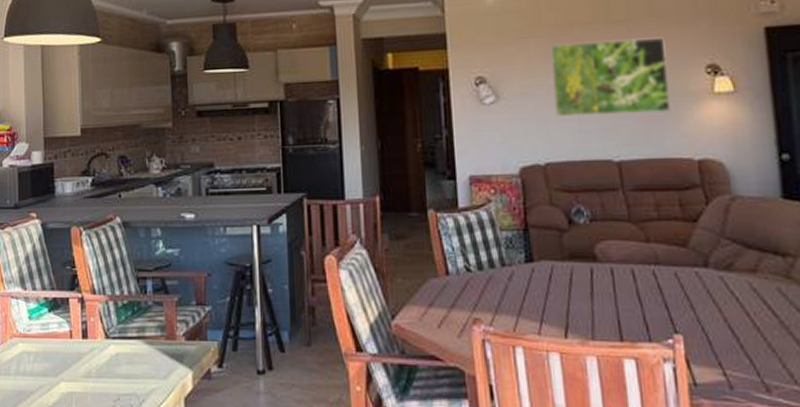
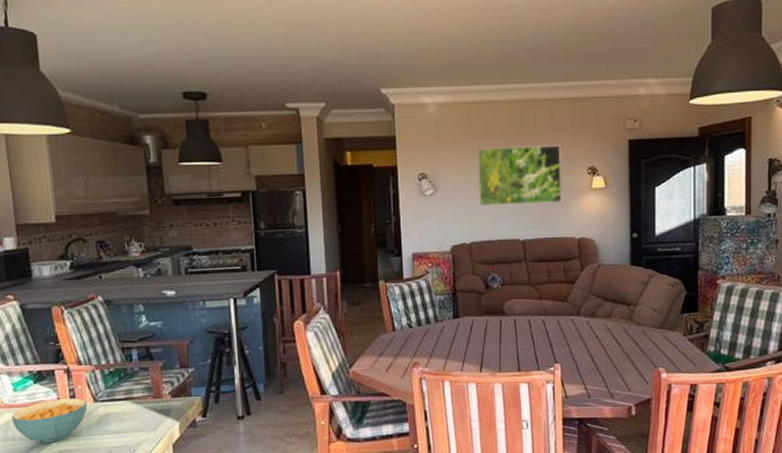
cereal bowl: none [25,332,99,382] -> present [11,398,88,443]

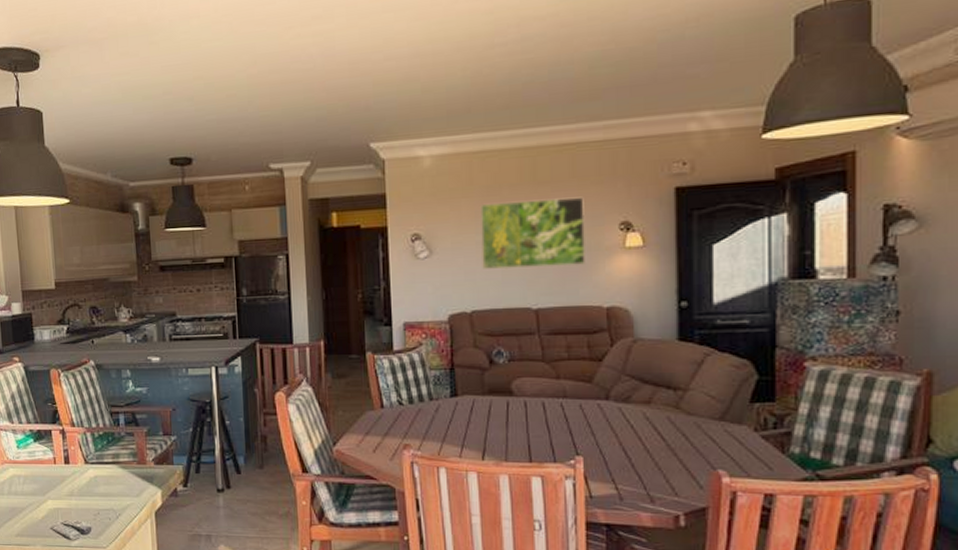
cereal bowl: present [11,398,88,443] -> none [15,458,79,500]

